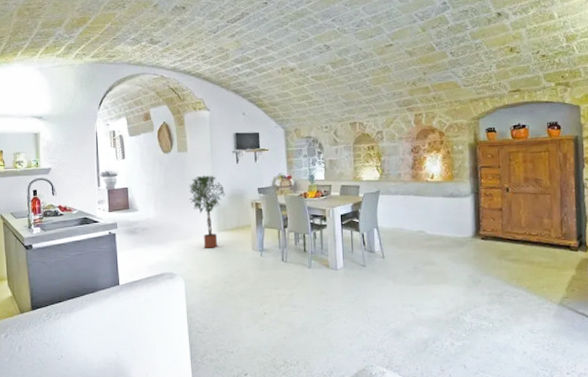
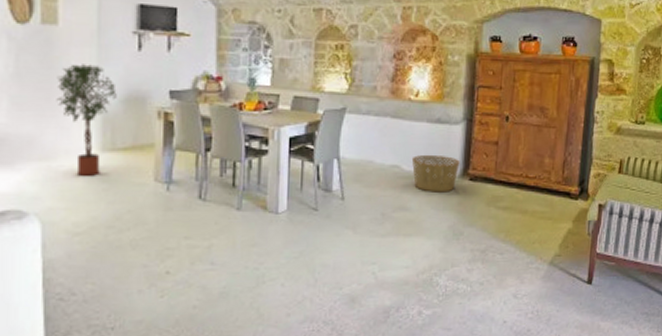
basket: none [433,221,472,250] -> present [411,154,460,193]

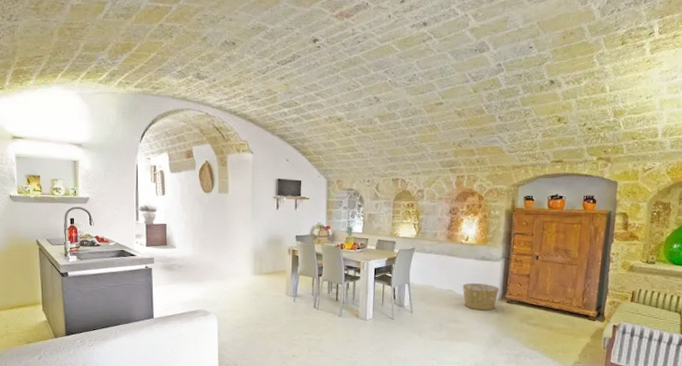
potted tree: present [56,64,117,176] -> none [227,218,263,290]

